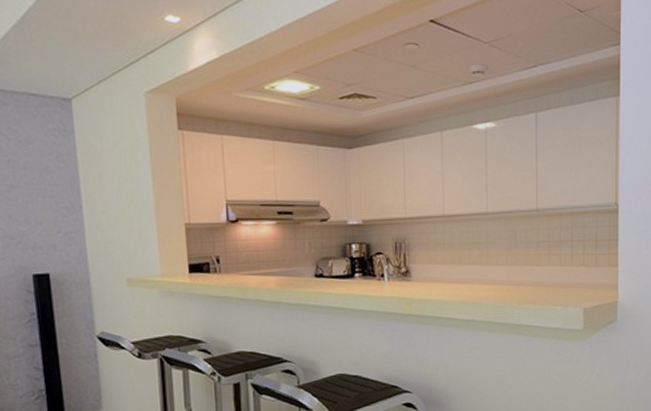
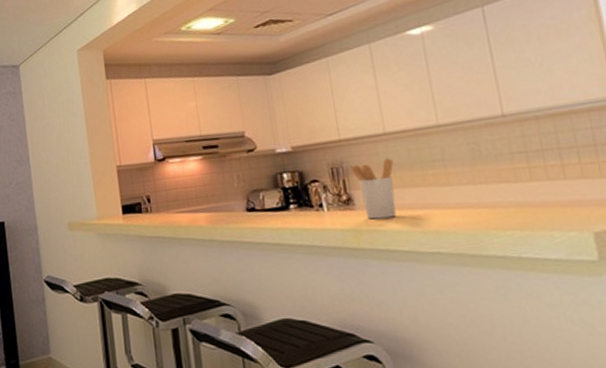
utensil holder: none [411,238,448,290] -> present [349,158,396,220]

